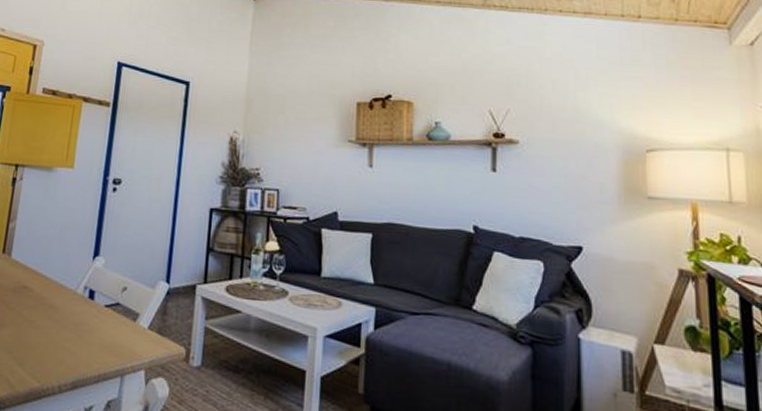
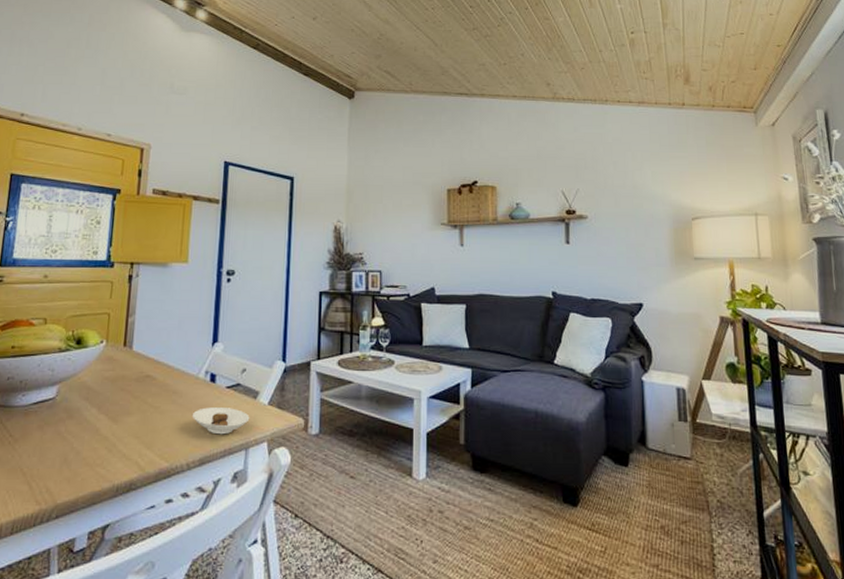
saucer: none [67,326,128,358] -> present [192,407,250,435]

